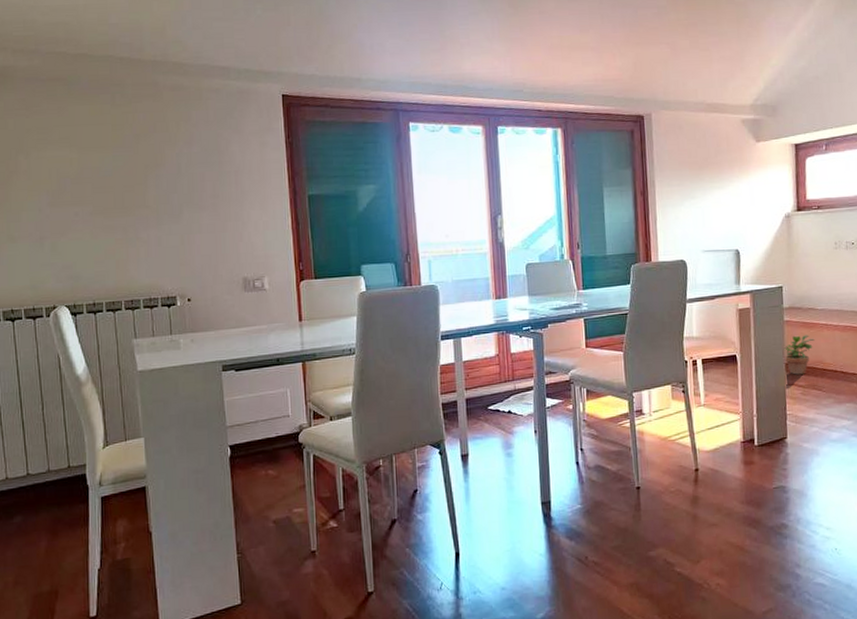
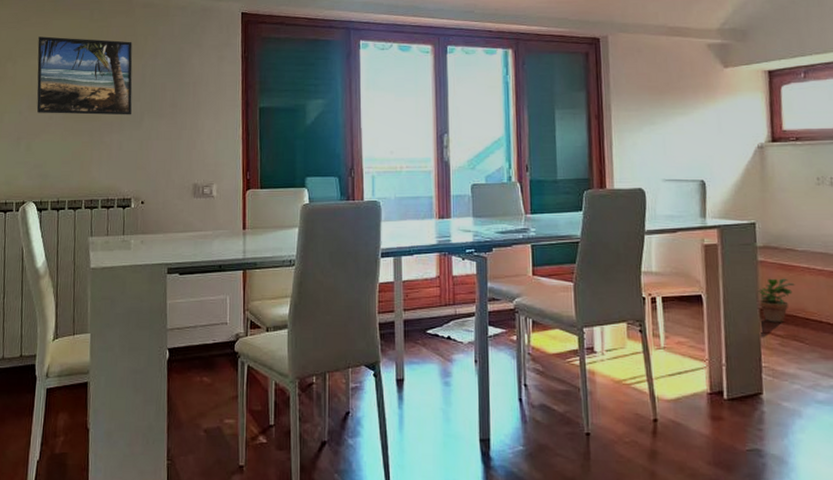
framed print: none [53,124,170,210] -> present [36,36,133,115]

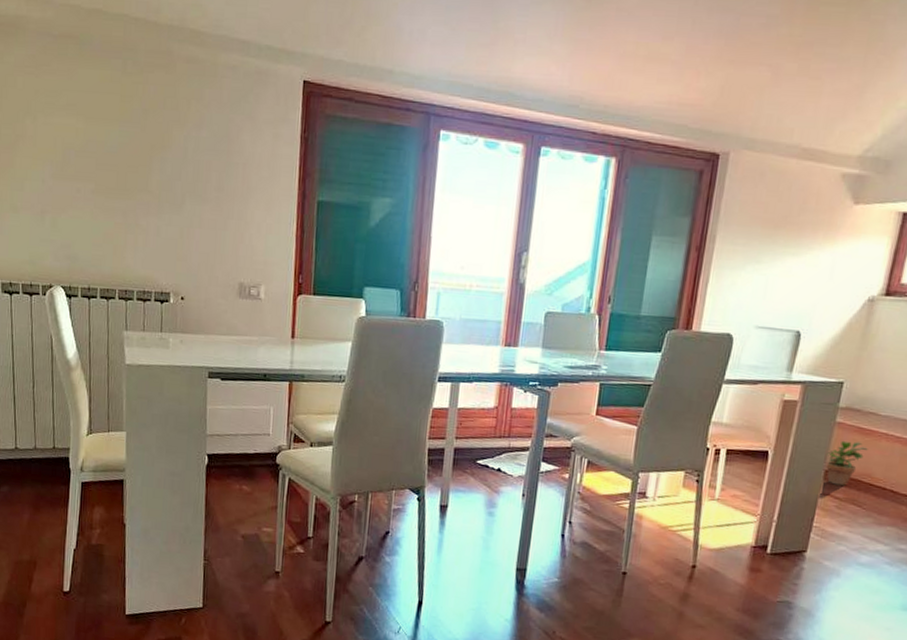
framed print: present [36,36,133,115] -> none [61,88,173,196]

